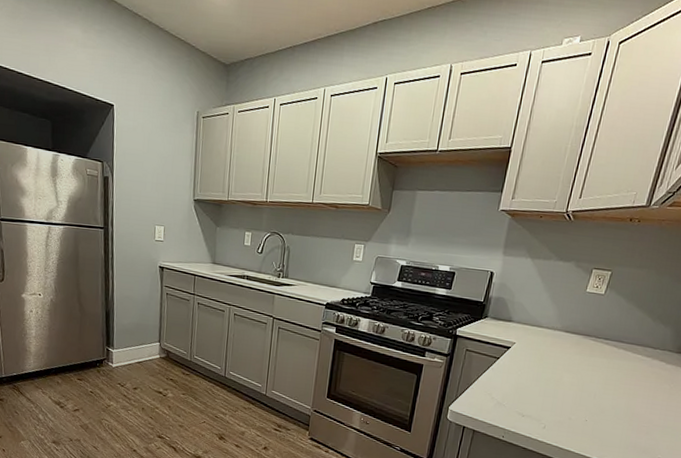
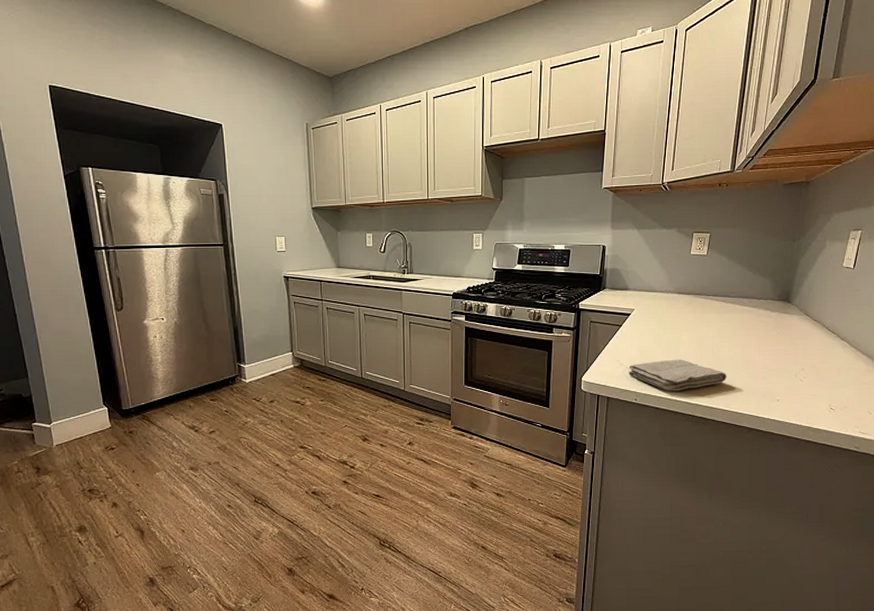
washcloth: none [499,399,607,434] -> present [629,359,727,392]

